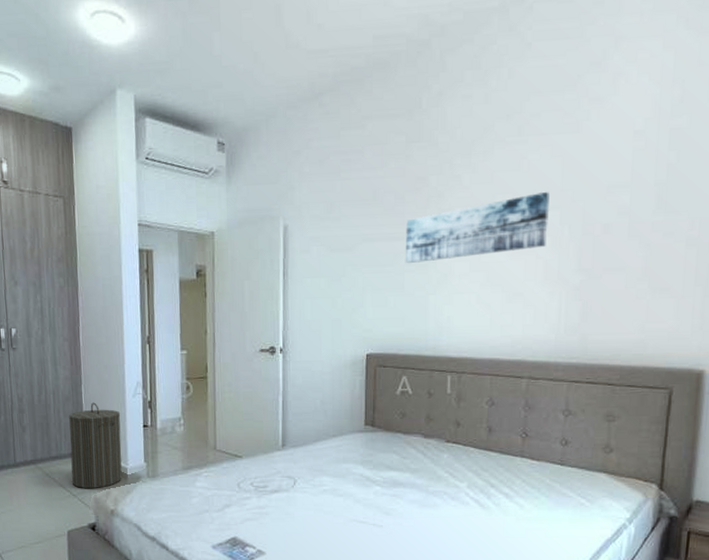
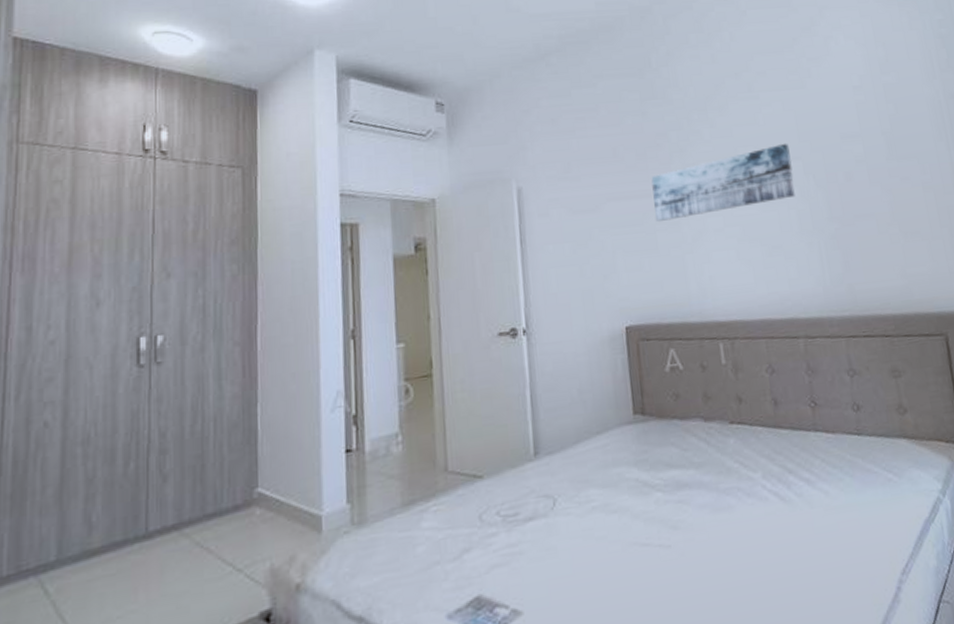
laundry hamper: present [69,402,122,489] -> none [236,425,314,557]

